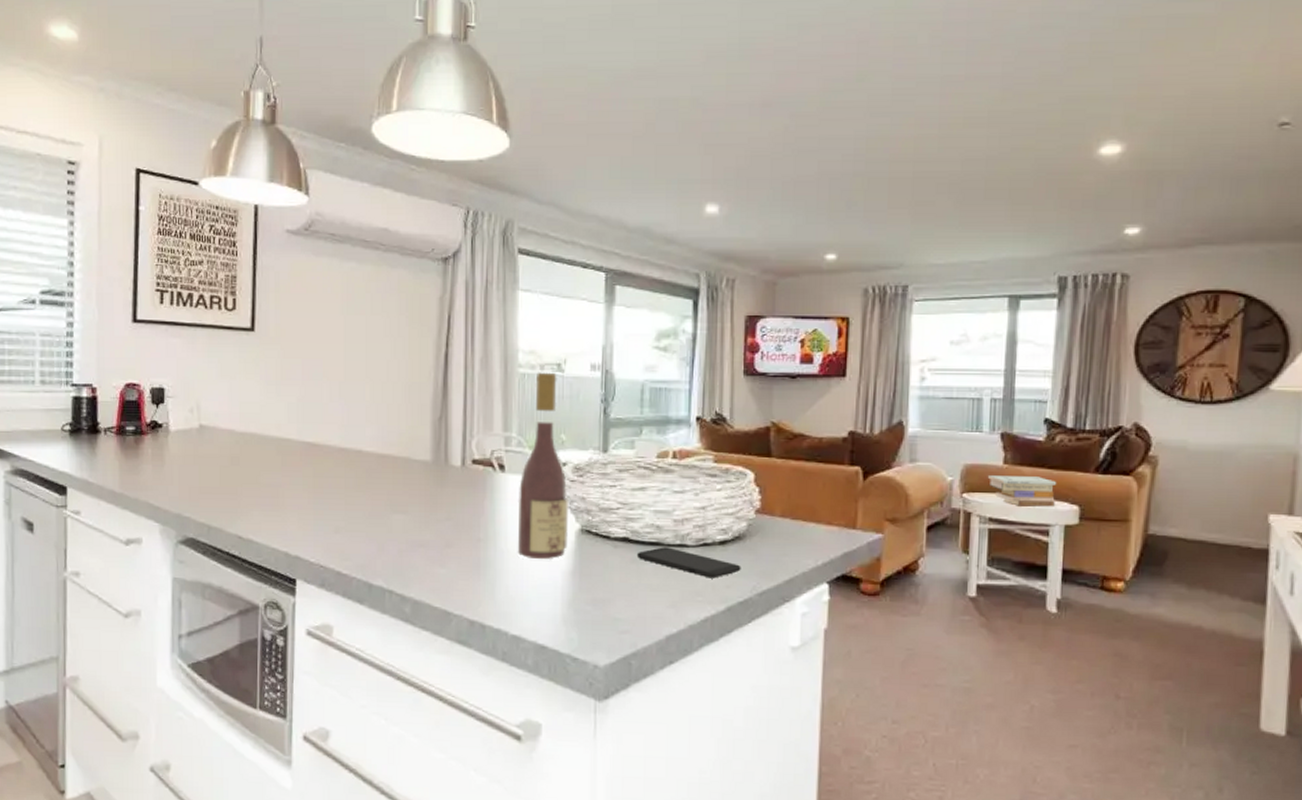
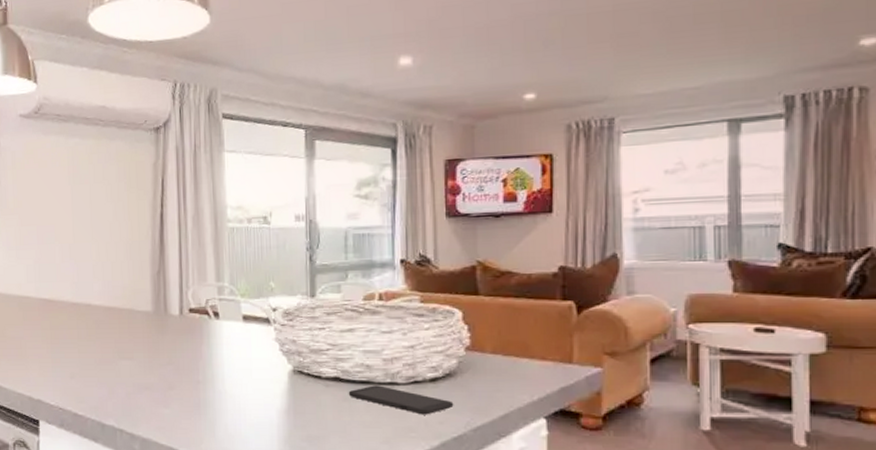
wine bottle: present [517,372,570,559] -> none [232,225,281,399]
books: present [987,476,1057,507] -> none [715,304,798,336]

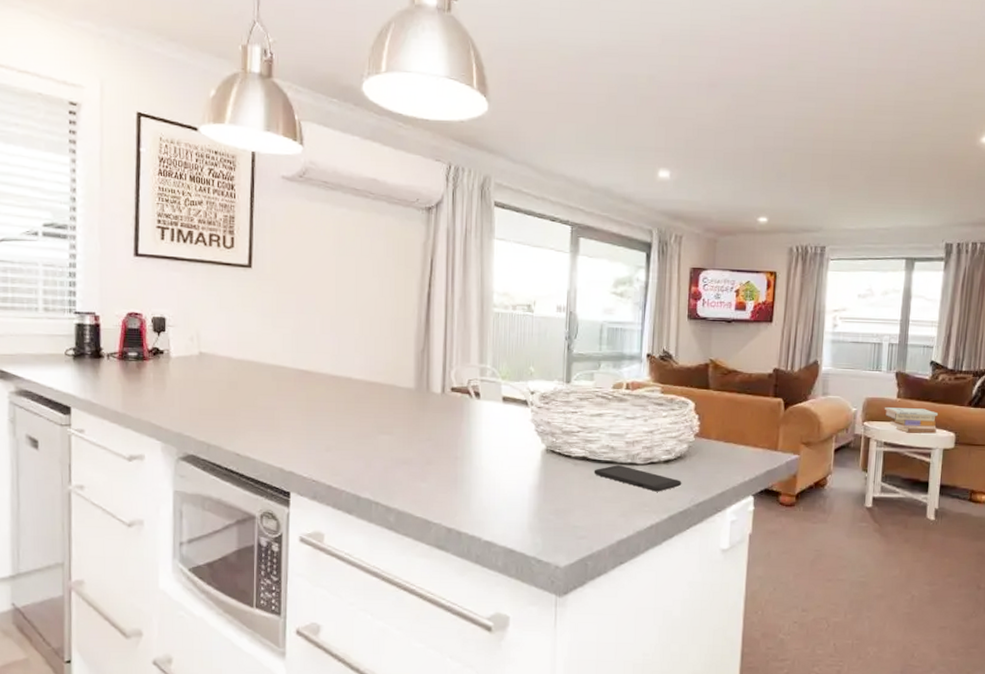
books: none [715,304,798,336] -> present [884,407,939,434]

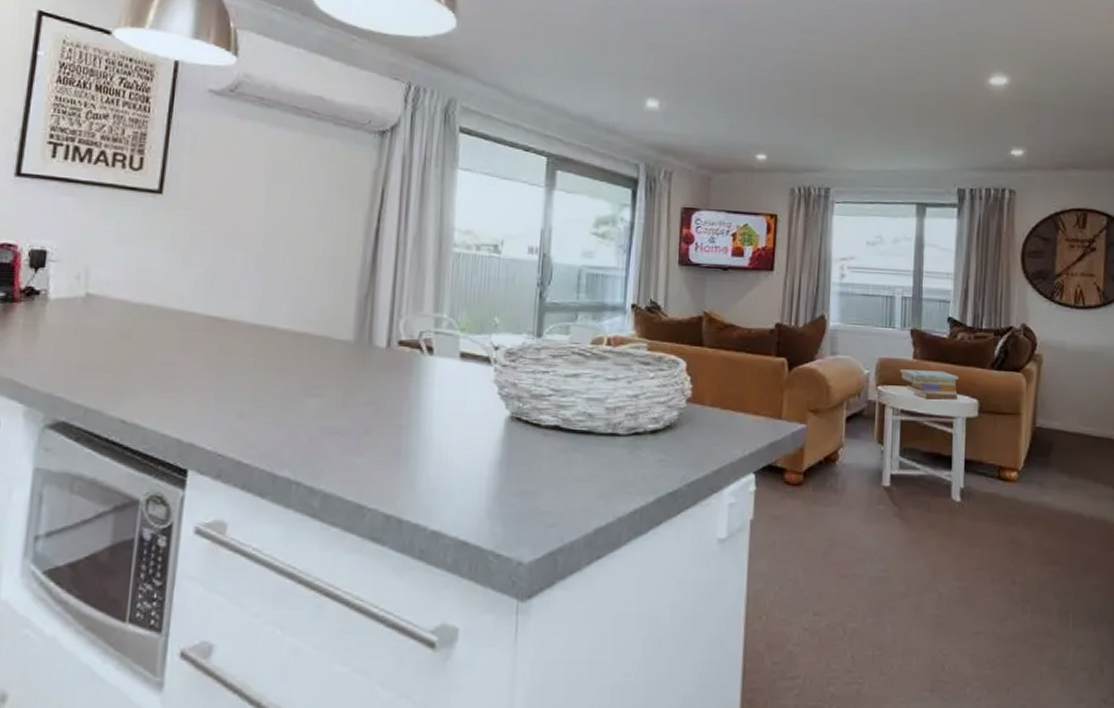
mobile phone: present [593,465,682,492] -> none [567,436,672,469]

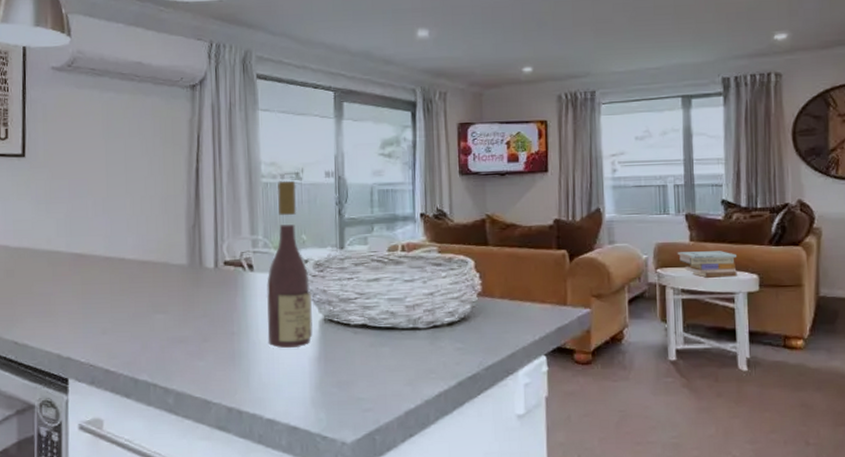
wine bottle: none [442,252,500,448] -> present [266,180,313,348]

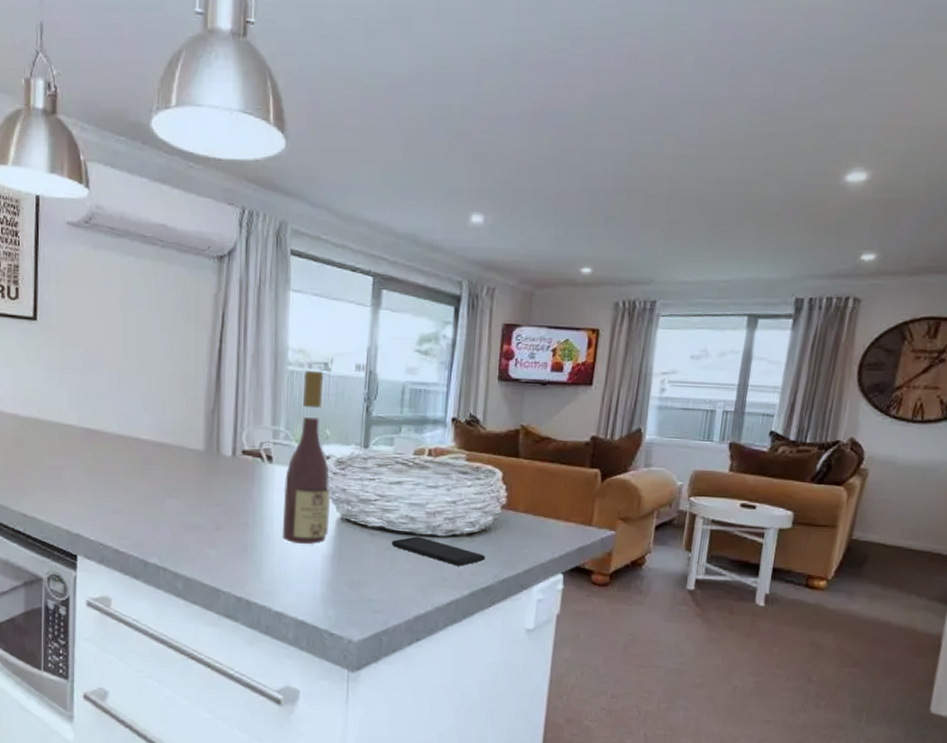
mobile phone: none [374,331,468,357] -> present [391,536,486,566]
books: present [677,251,738,278] -> none [713,481,776,512]

